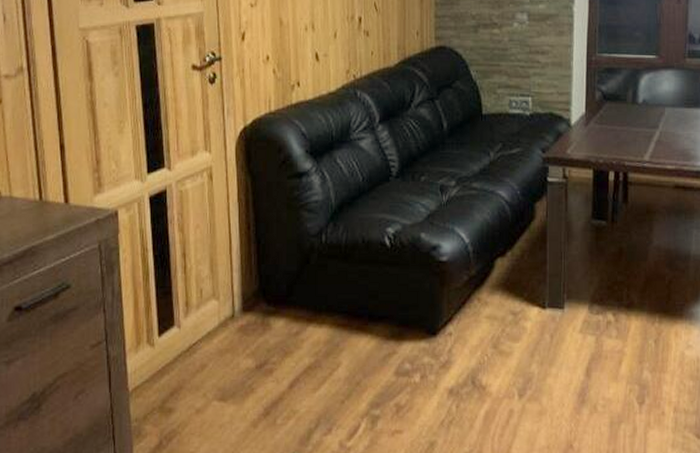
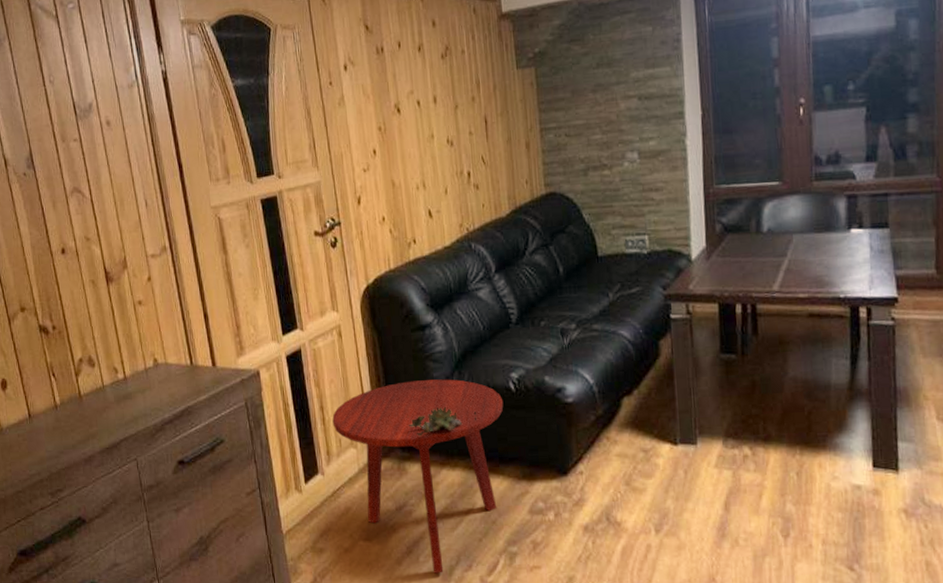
side table: none [195,230,377,437] -> present [332,379,504,574]
succulent plant: none [276,260,349,290] -> present [407,407,477,437]

